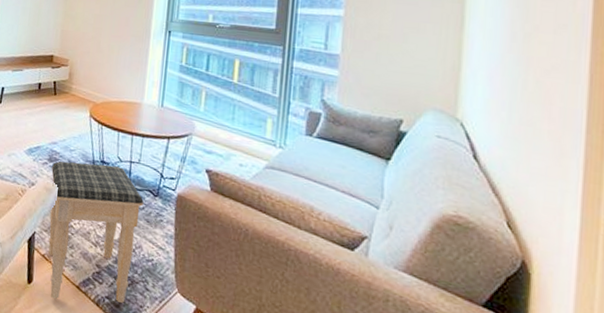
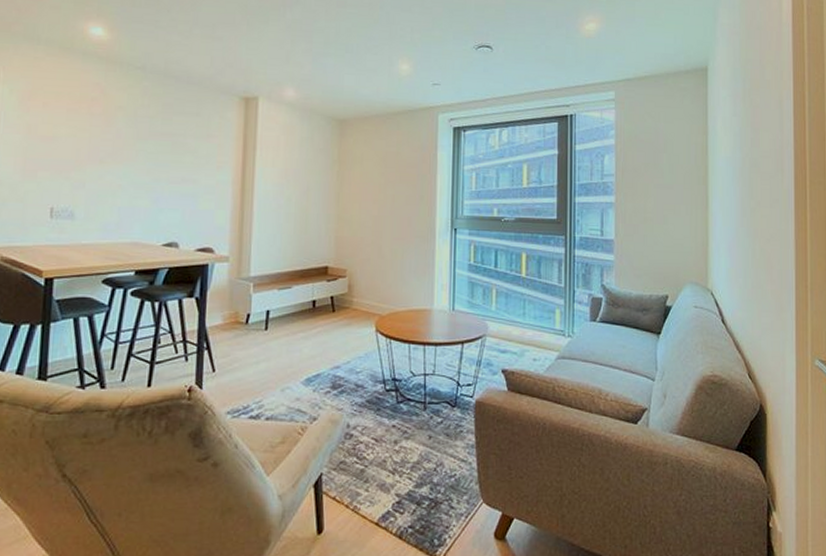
footstool: present [48,161,144,303] -> none [336,382,441,545]

